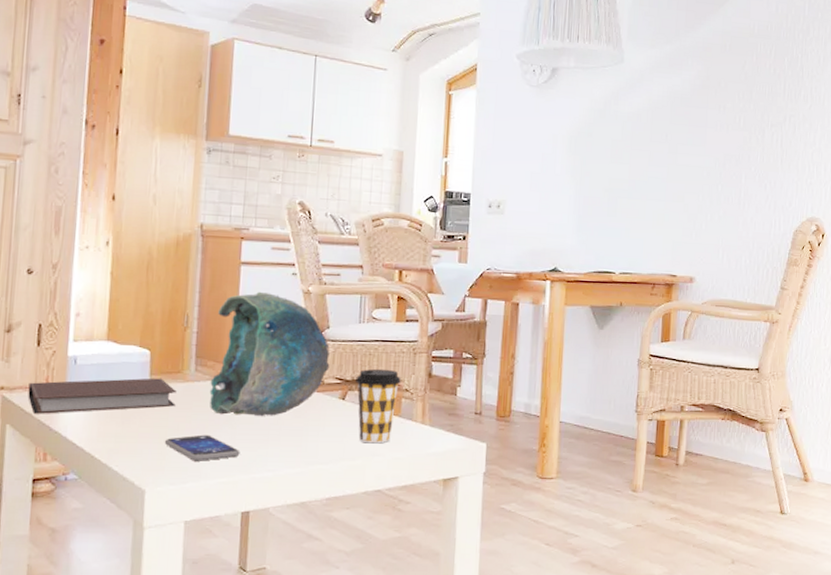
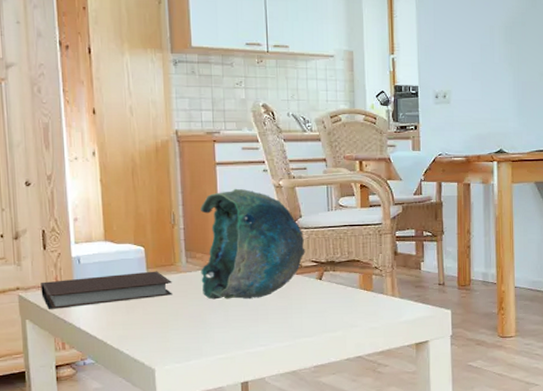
smartphone: present [164,434,240,461] -> none [166,318,234,342]
coffee cup: present [356,368,401,444] -> none [330,250,370,317]

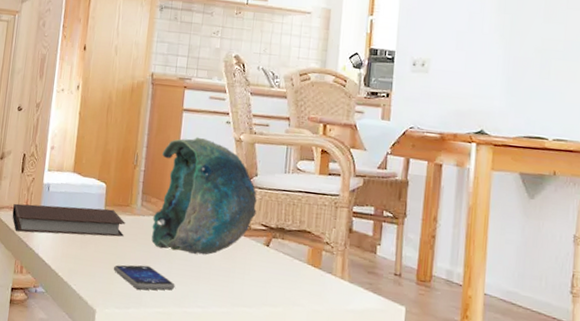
smartphone: none [166,318,234,342] -> present [113,265,175,290]

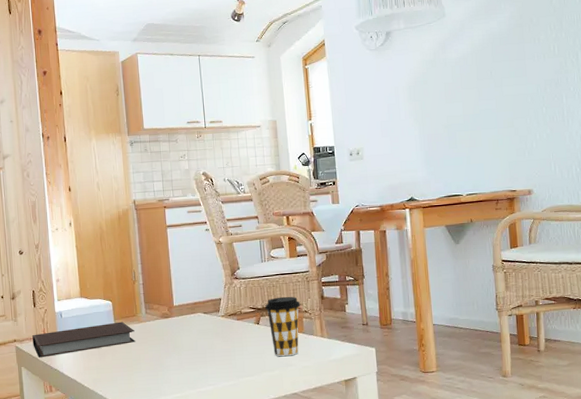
smartphone: present [113,265,175,290] -> none [131,361,187,383]
decorative bowl: present [151,137,258,255] -> none [156,246,244,345]
coffee cup: none [279,219,323,294] -> present [265,296,300,357]

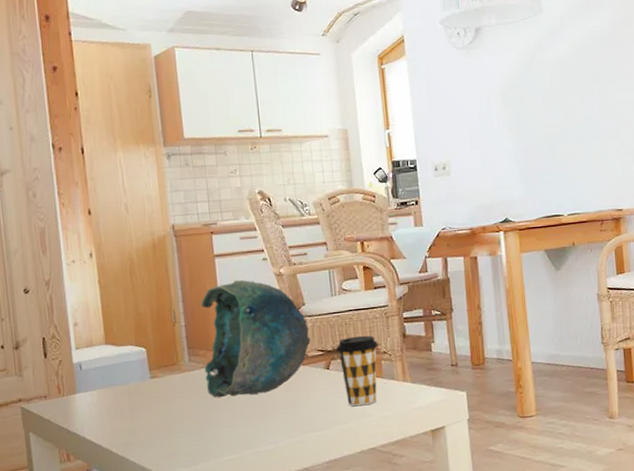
notebook: present [32,321,135,358] -> none [43,372,177,420]
decorative bowl: none [156,246,244,345] -> present [201,280,311,398]

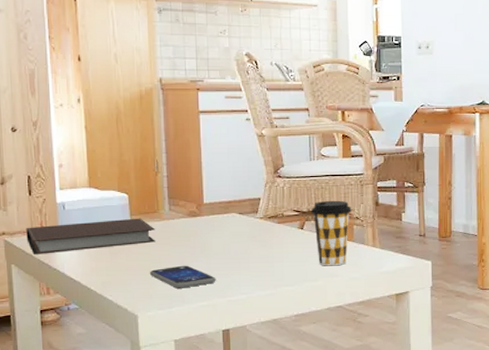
notebook: none [43,372,177,420] -> present [26,218,155,254]
smartphone: none [172,417,242,444] -> present [149,265,216,289]
decorative bowl: present [201,280,311,398] -> none [183,137,287,247]

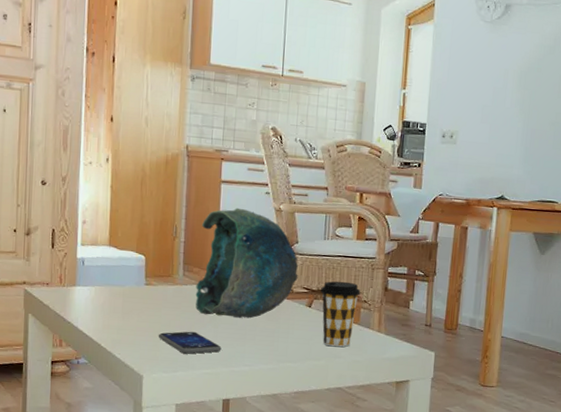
notebook: present [26,218,155,254] -> none [45,279,168,307]
decorative bowl: none [183,137,287,247] -> present [195,207,299,319]

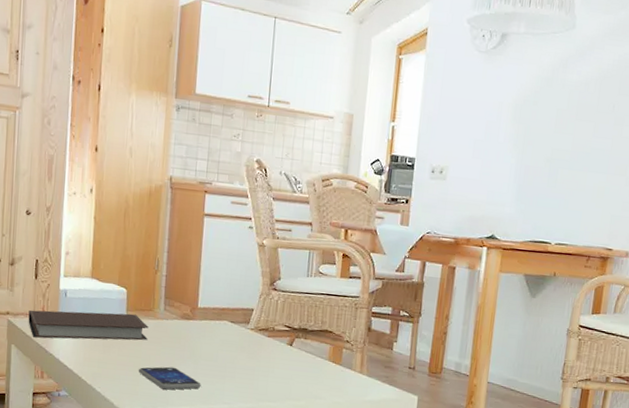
notebook: none [45,279,168,307] -> present [28,309,148,341]
decorative bowl: present [195,207,299,319] -> none [176,242,281,356]
coffee cup: present [320,281,361,348] -> none [302,319,343,388]

